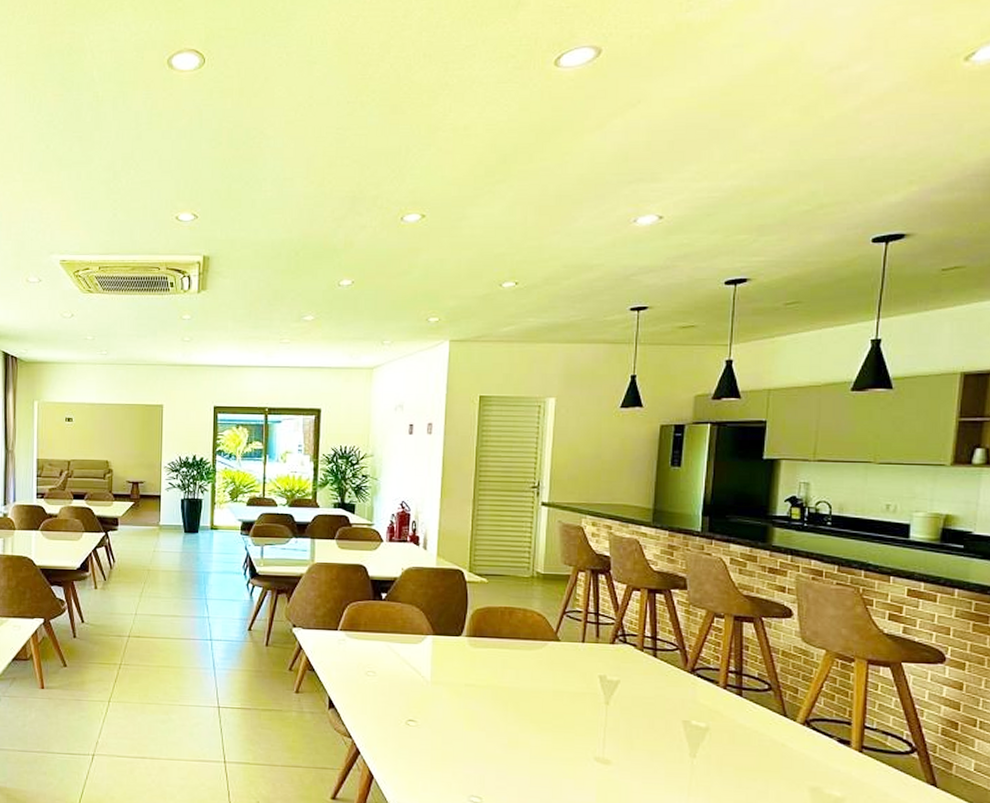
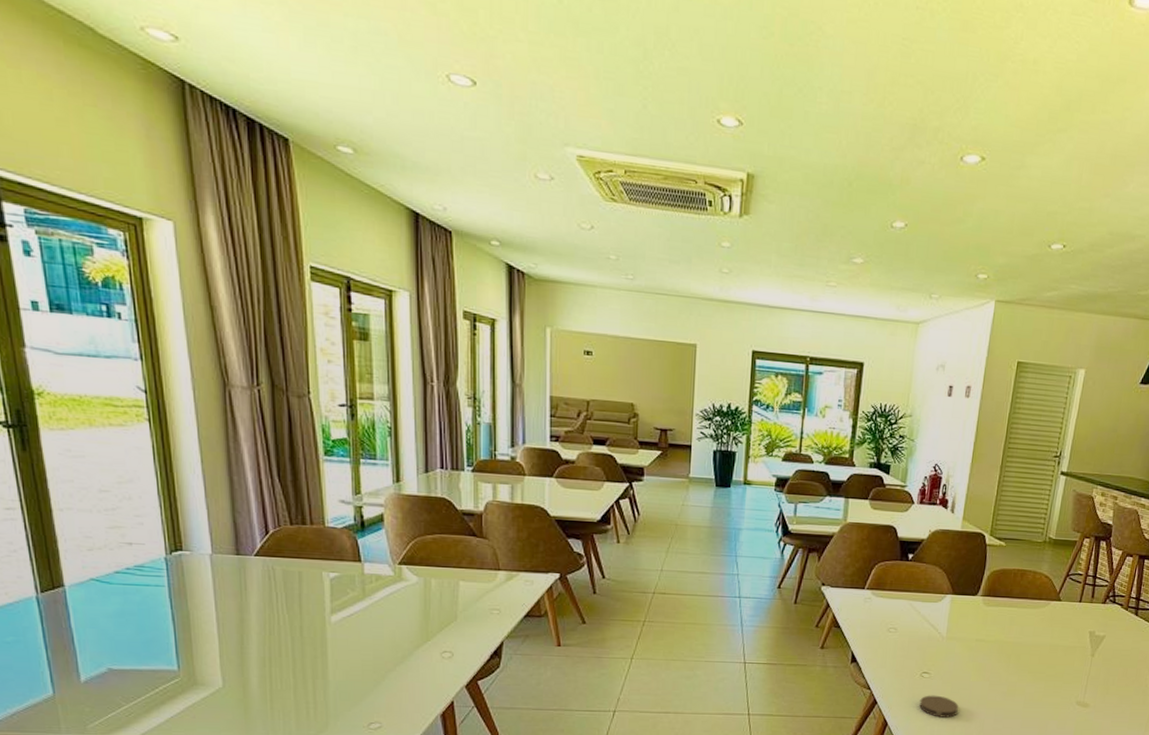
coaster: none [407,745,454,772] -> present [919,695,959,718]

